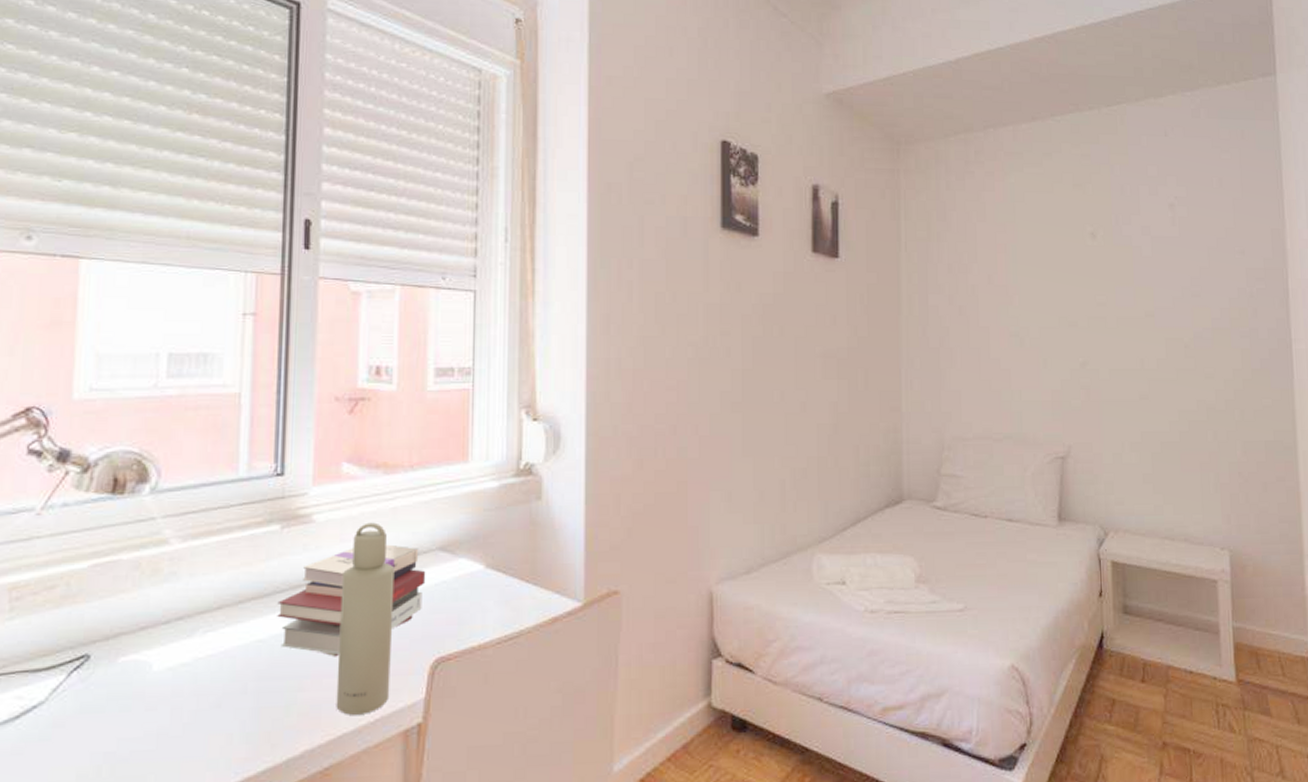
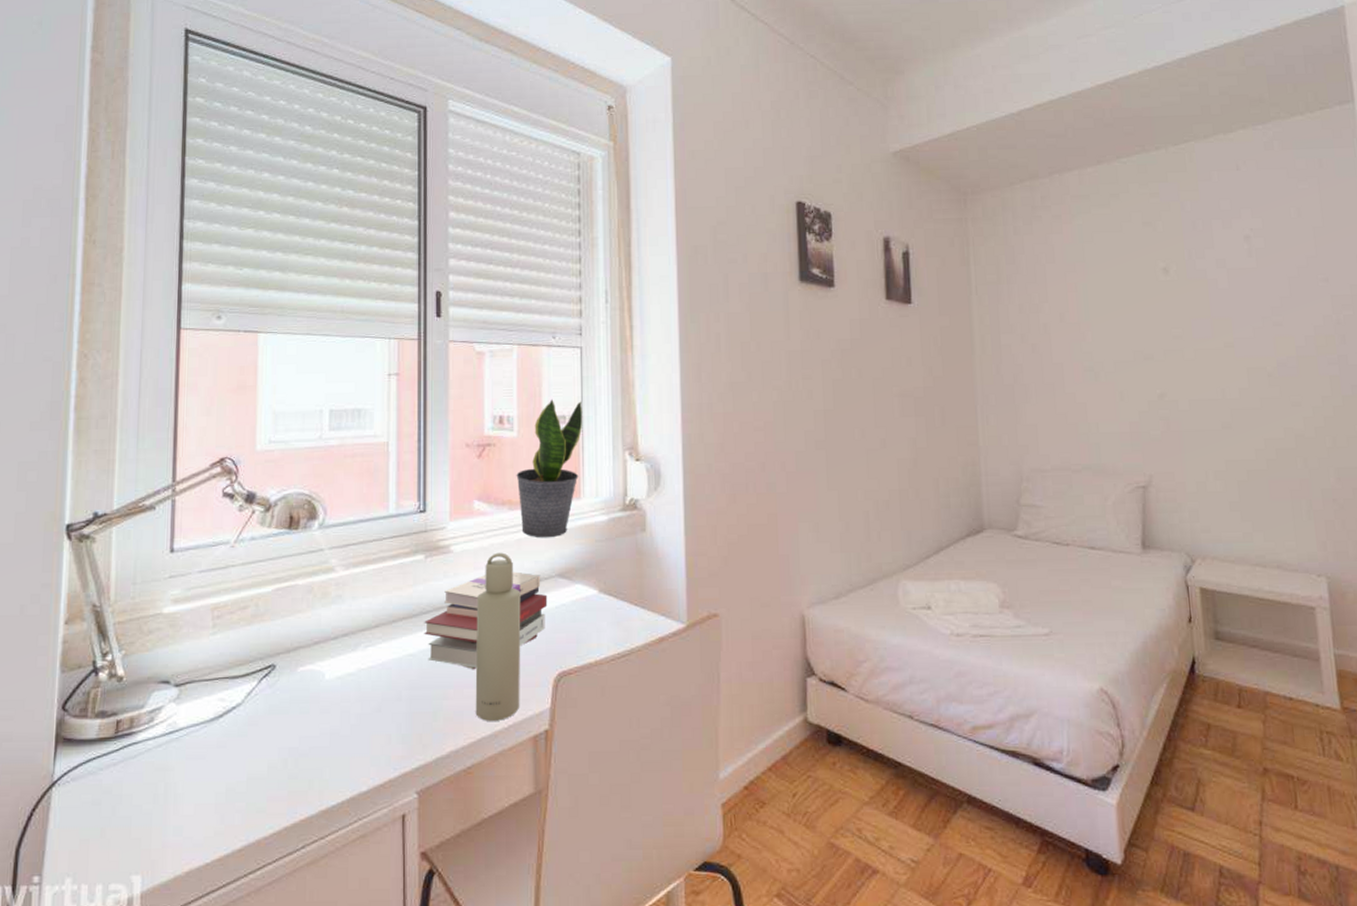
potted plant: none [394,347,474,505] -> present [516,398,583,537]

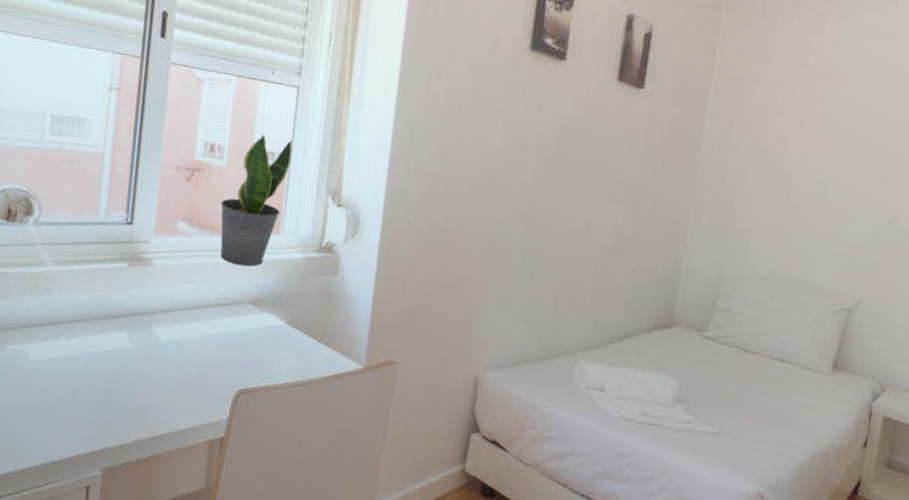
books: present [424,571,548,670] -> none [120,290,237,374]
bottle: present [475,552,521,721] -> none [159,272,213,422]

